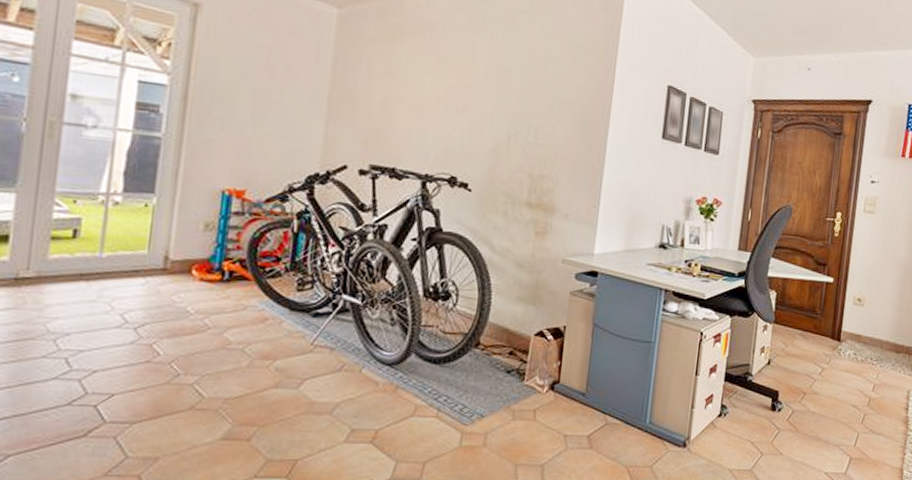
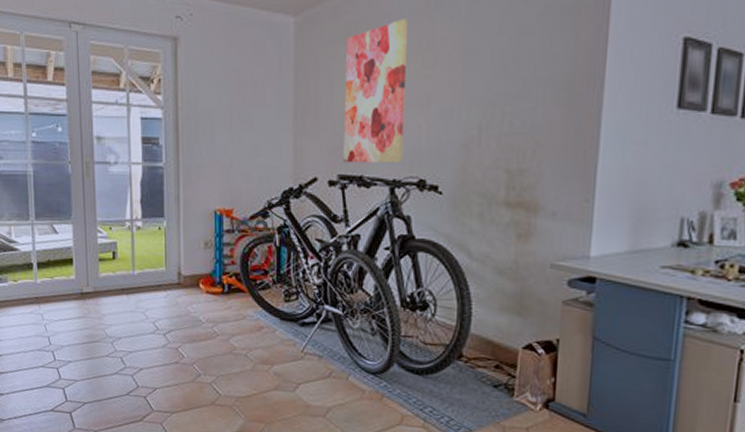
wall art: none [376,30,450,160] -> present [343,18,407,164]

